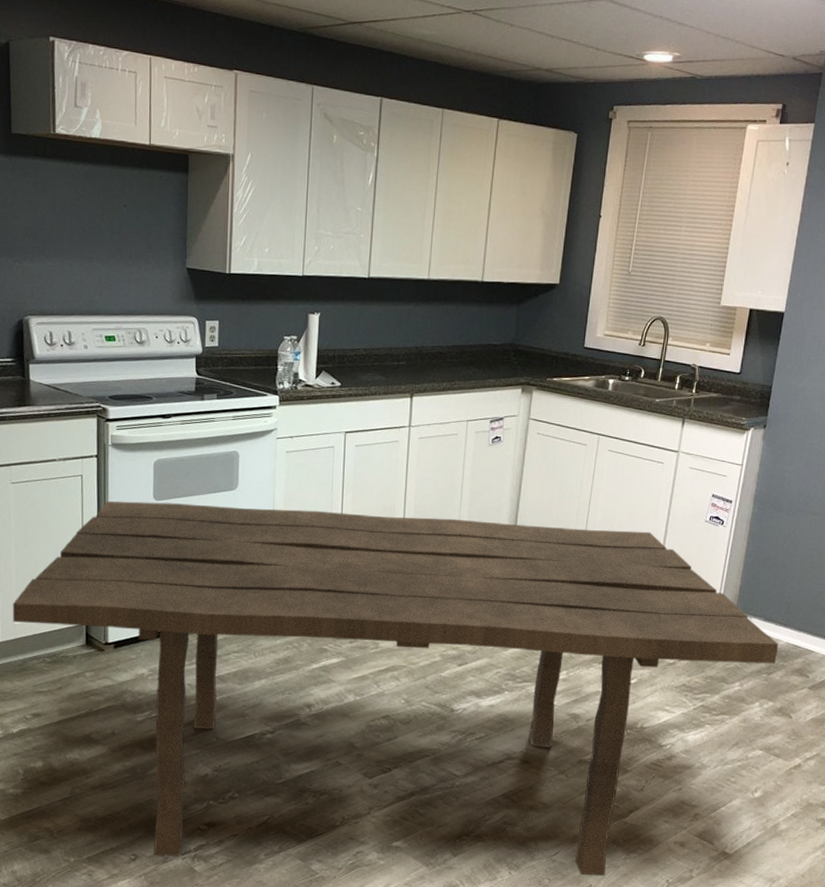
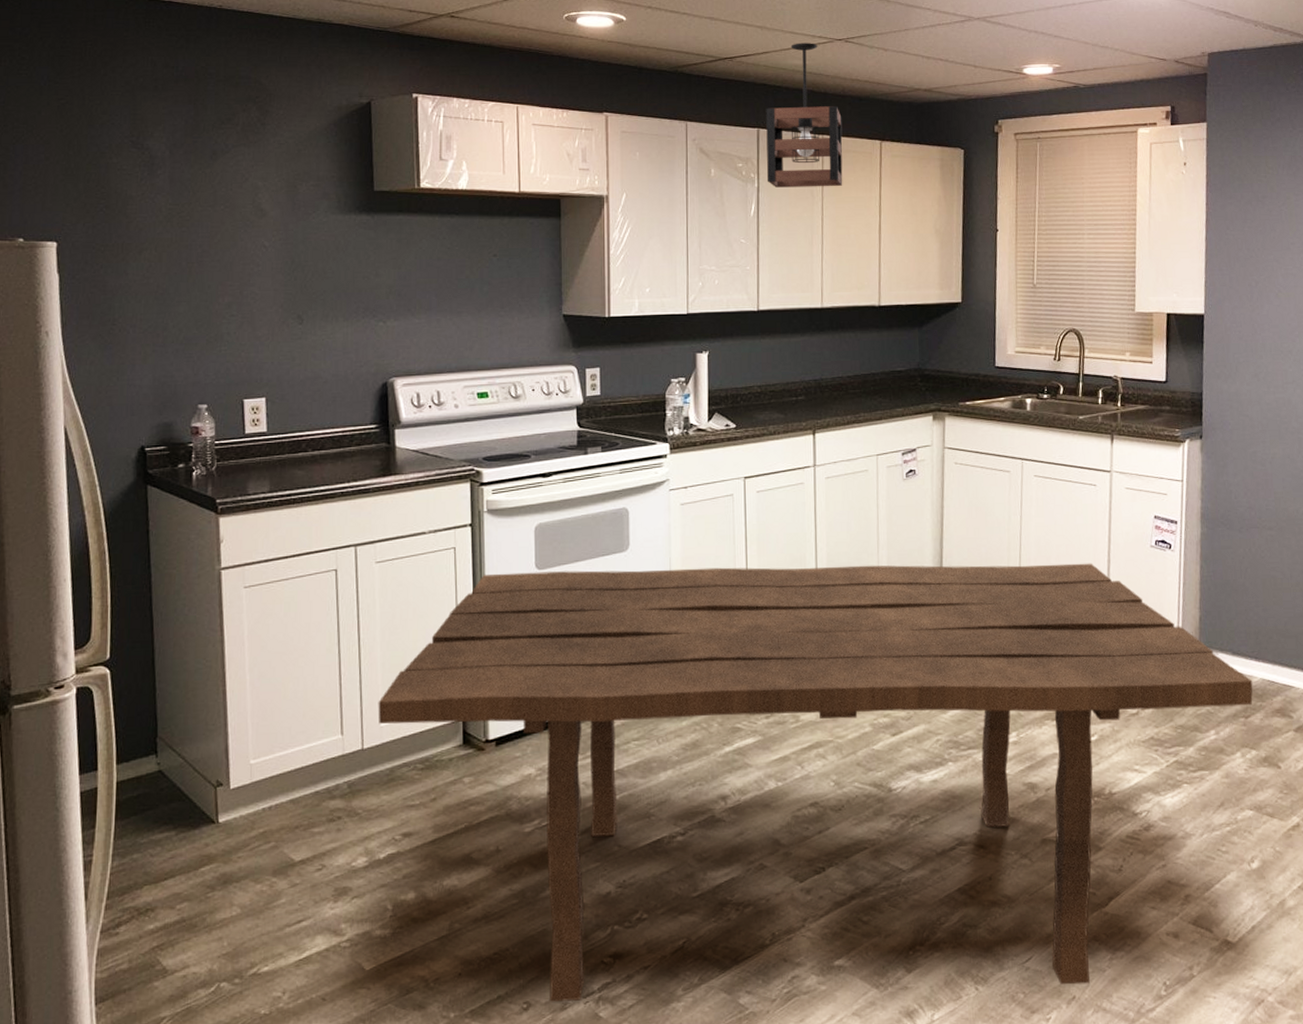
pendant light: none [386,11,463,162] -> present [766,43,843,188]

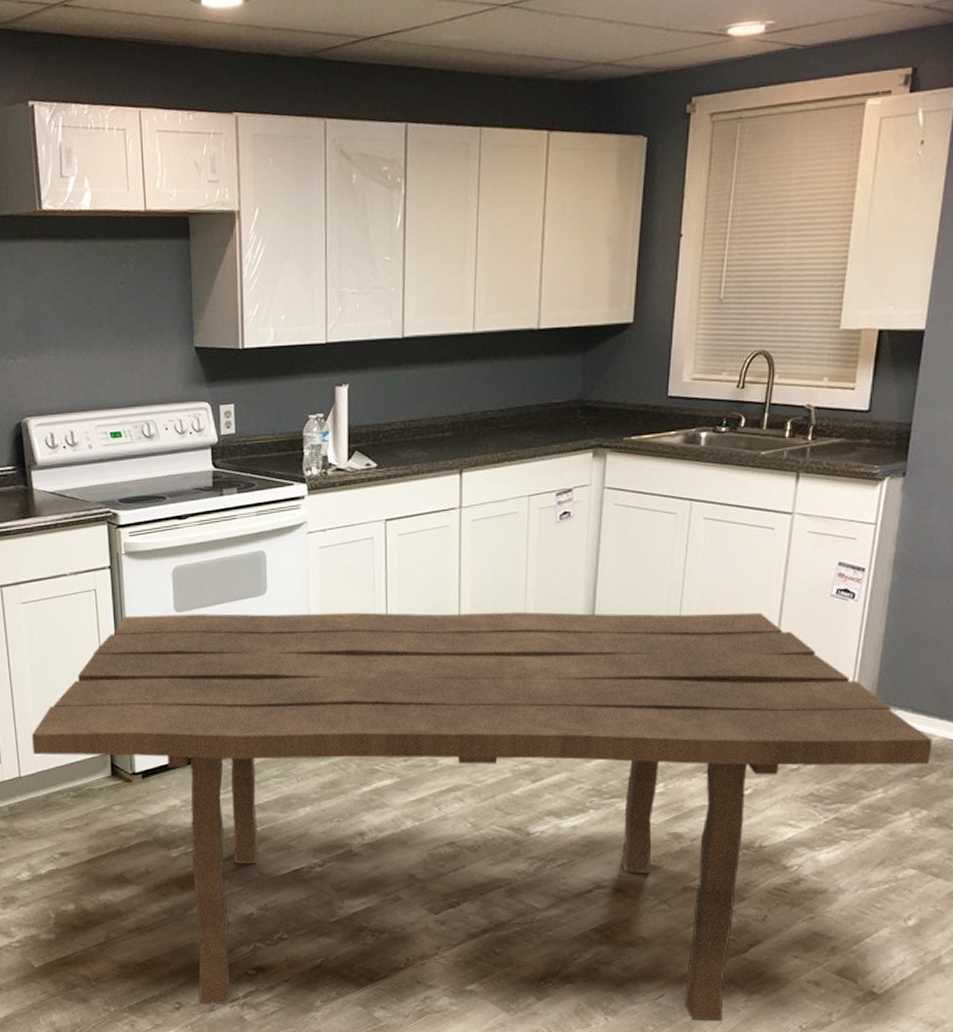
pendant light: present [766,43,843,188] -> none [415,11,504,194]

